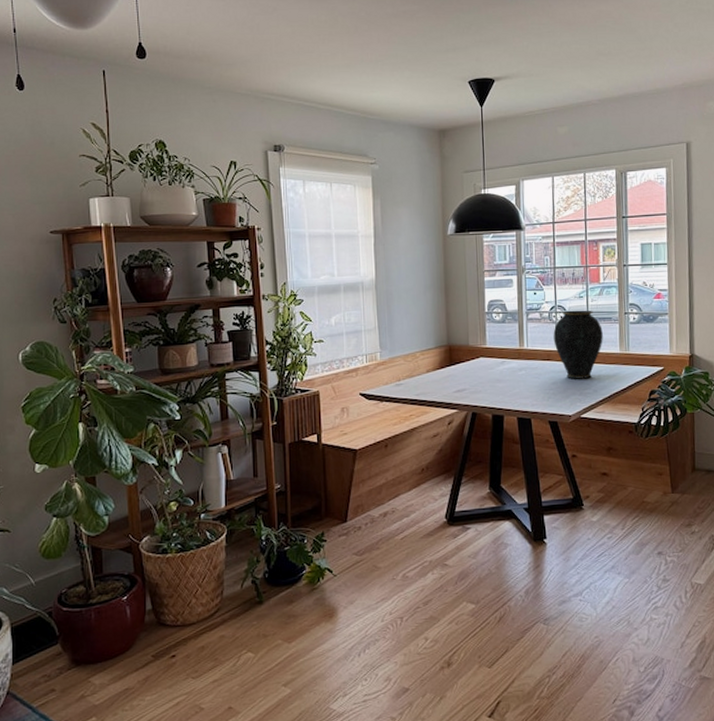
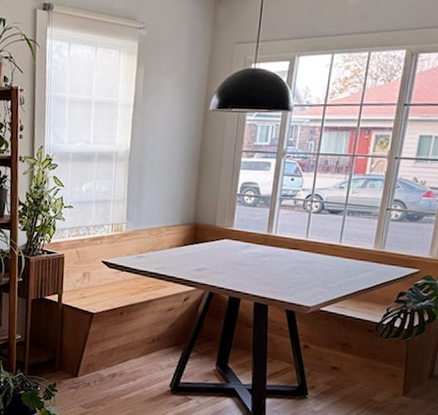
vase: present [553,310,603,379] -> none [304,200,359,273]

